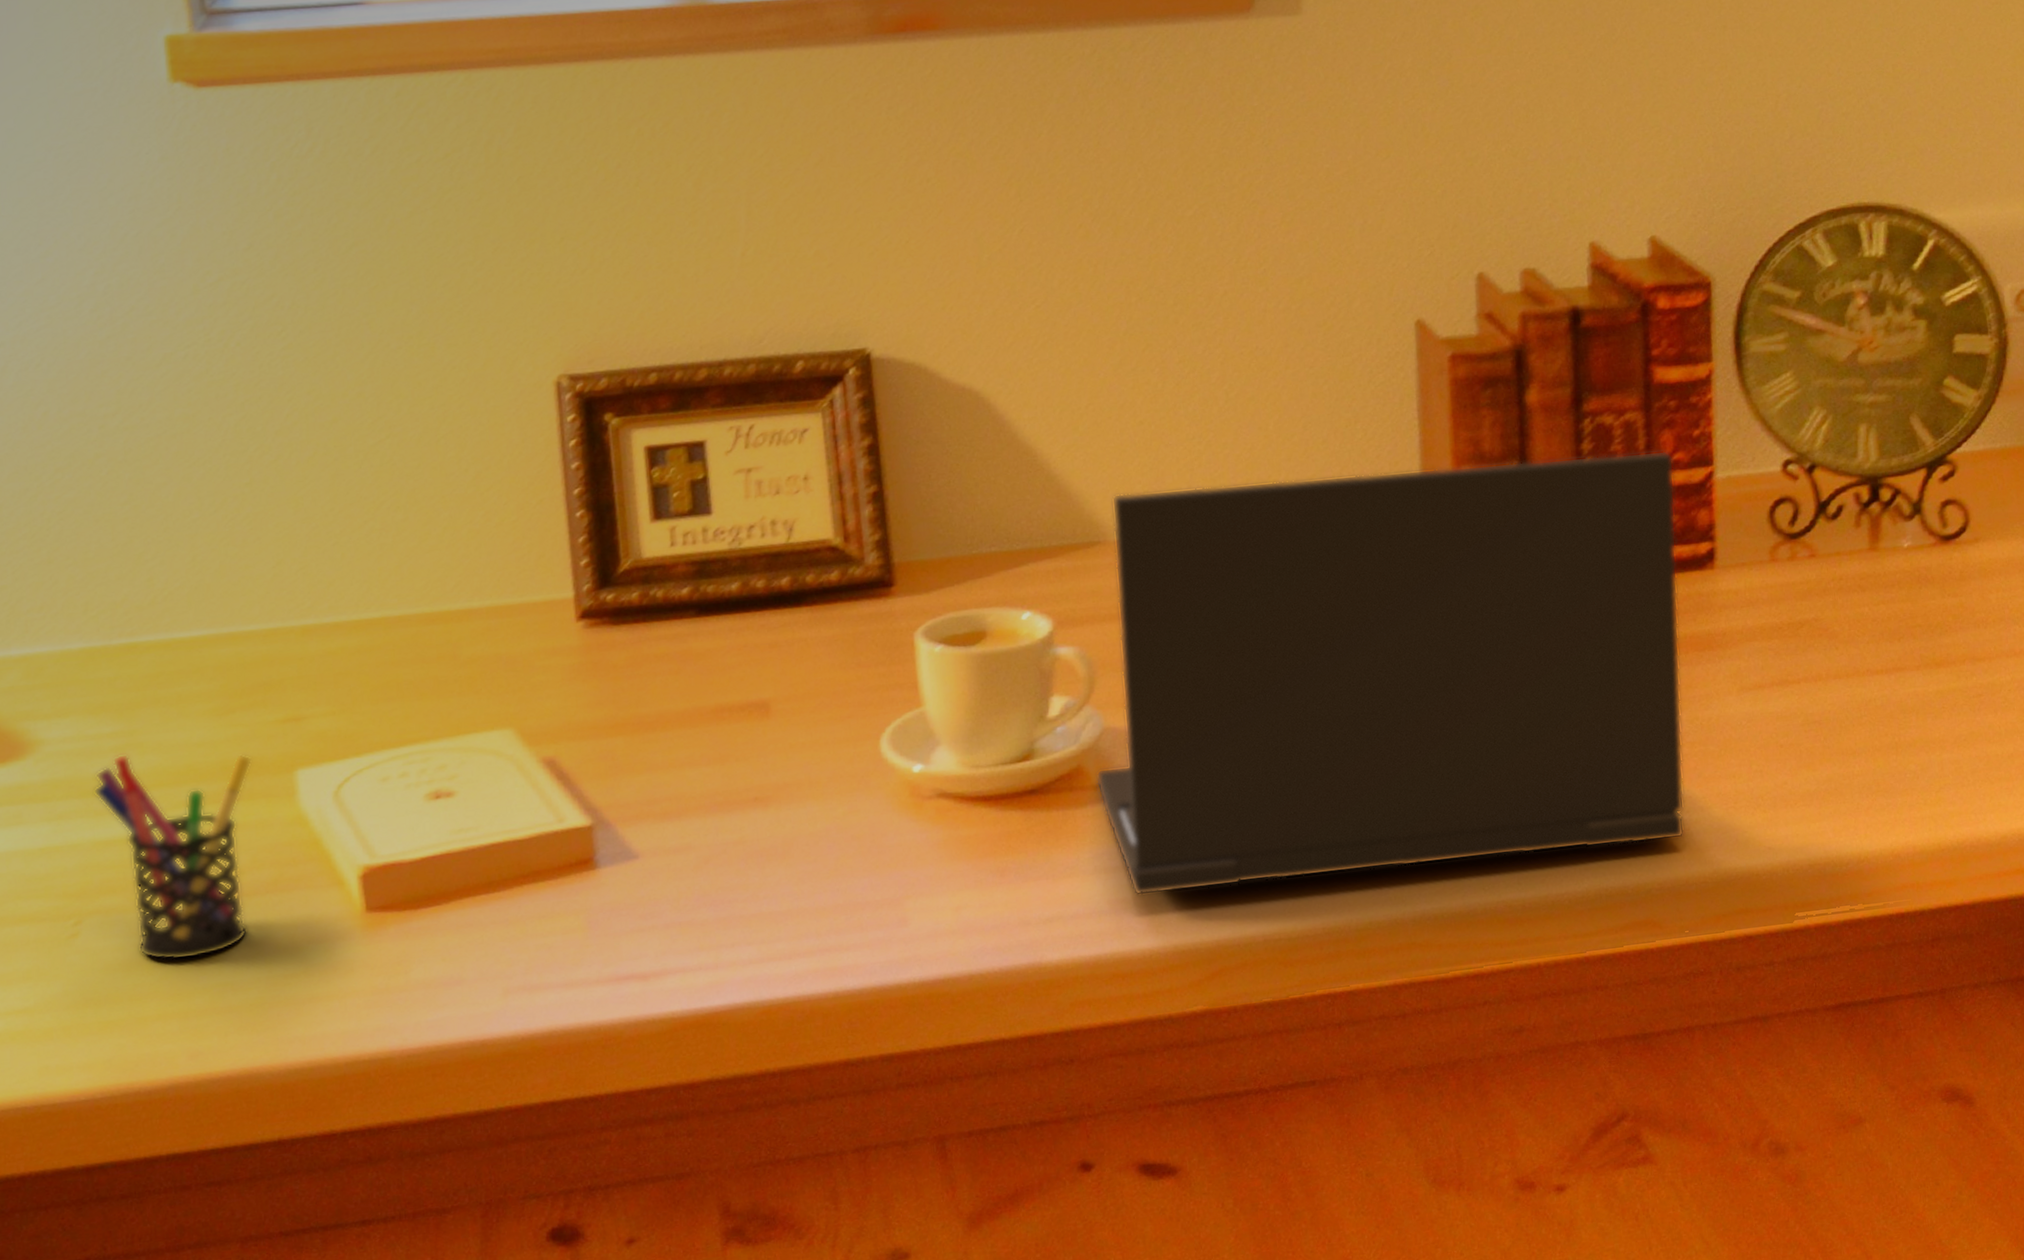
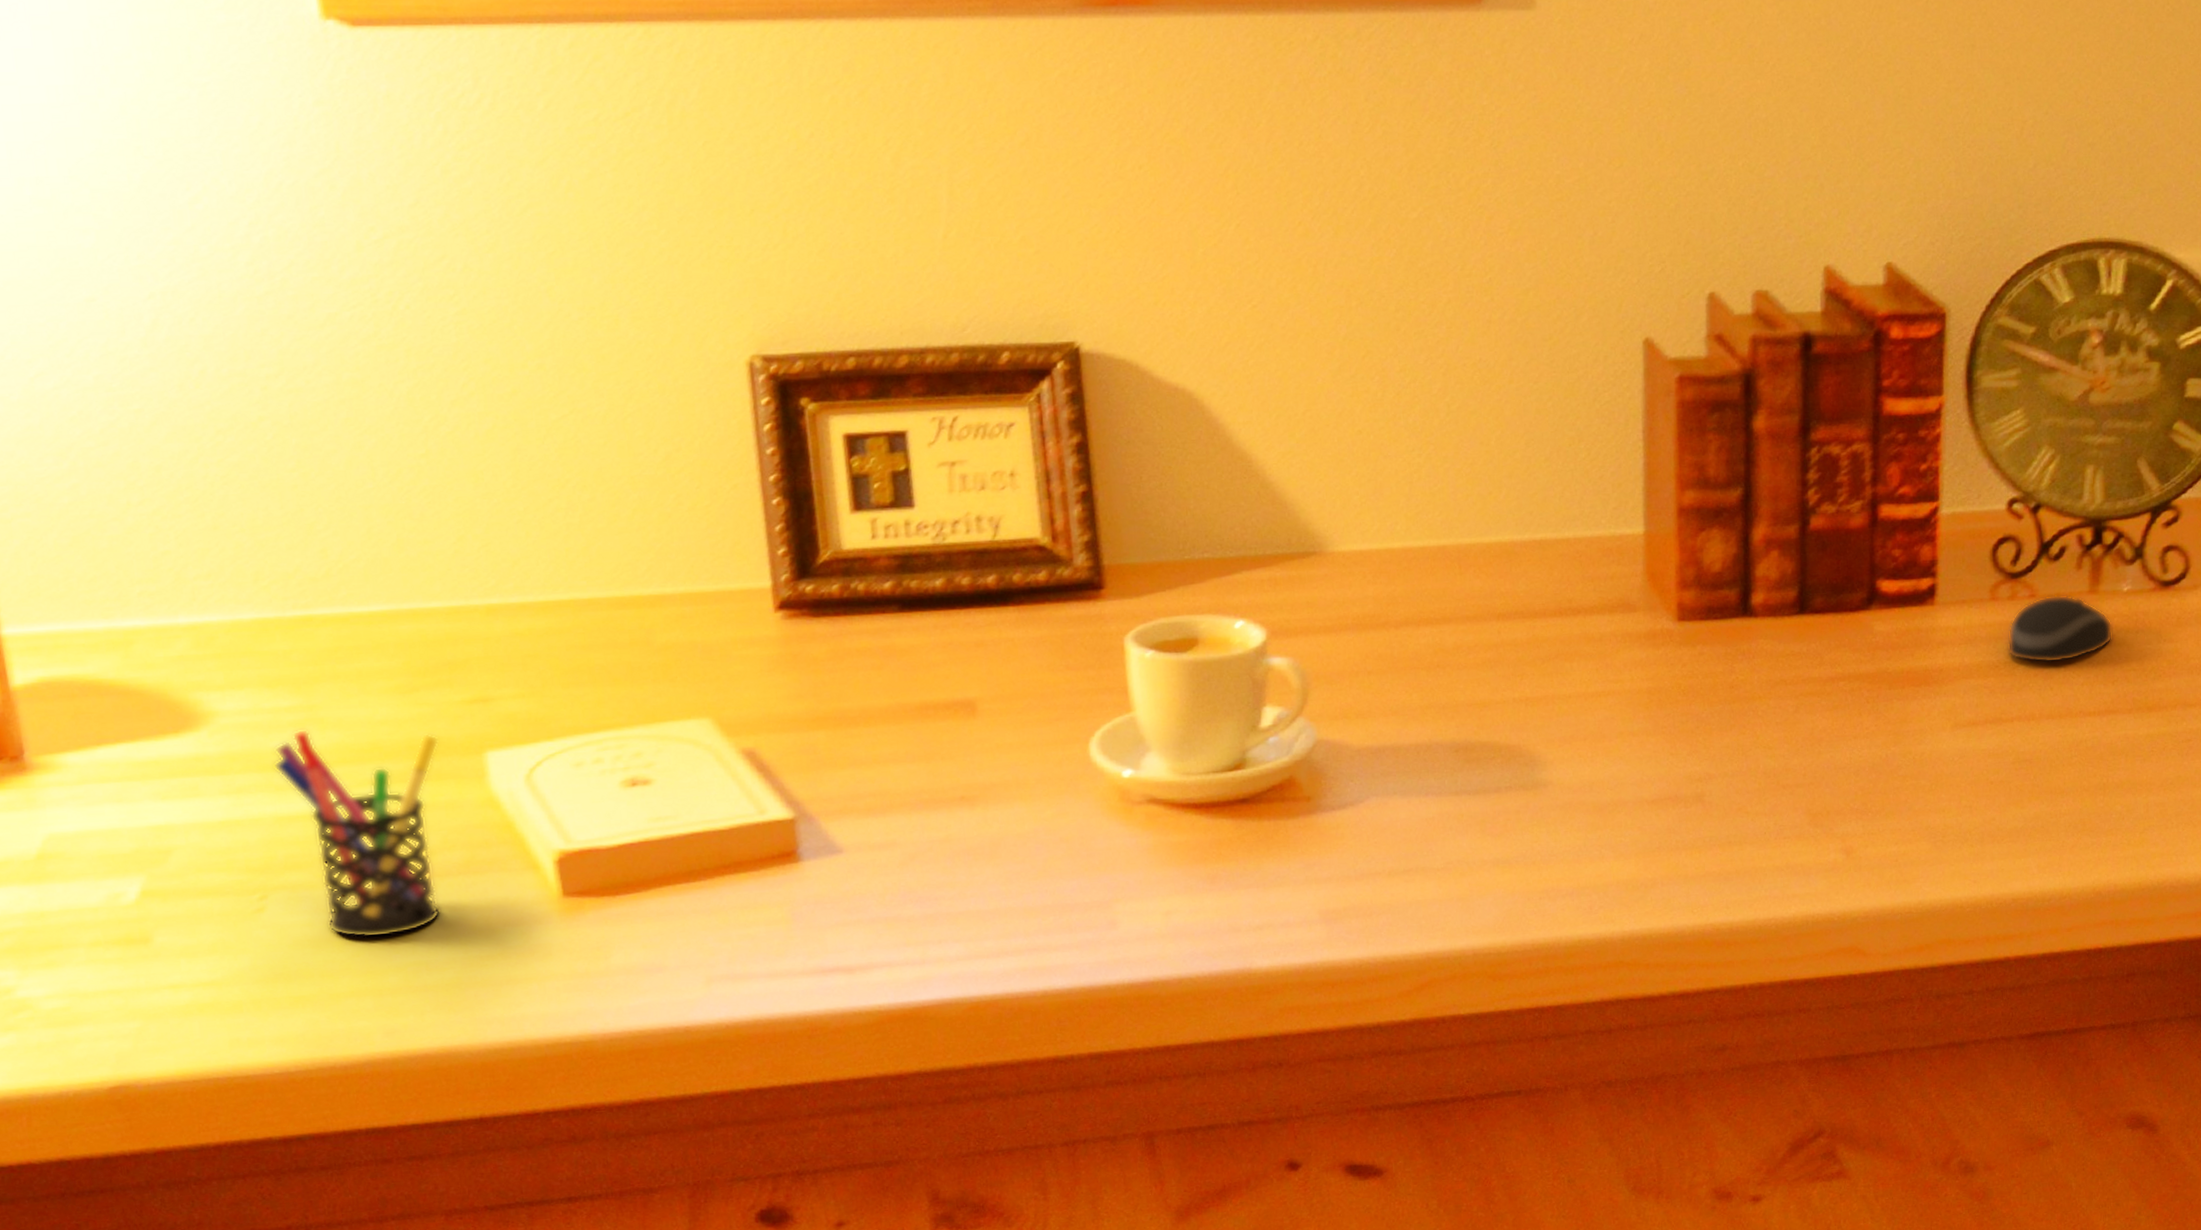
laptop: present [1096,450,1685,896] -> none [1308,483,1900,907]
computer mouse: none [1789,553,1896,623] -> present [2007,595,2113,664]

